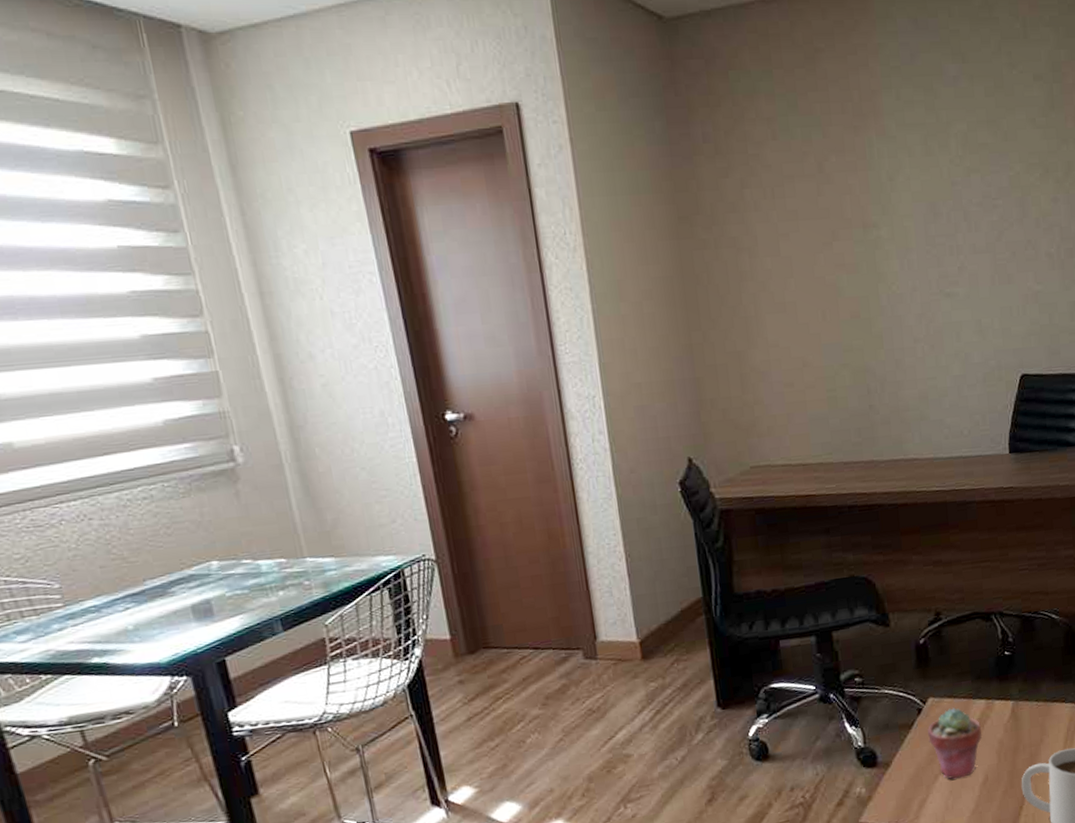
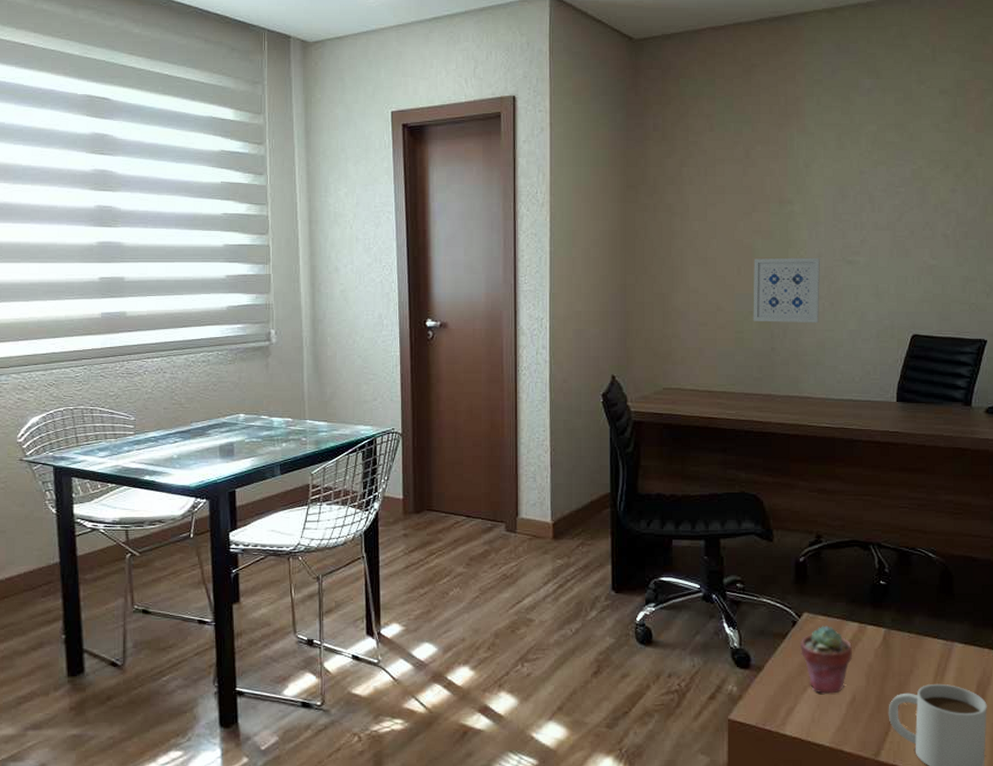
wall art: none [839,292,920,376] -> present [753,257,820,323]

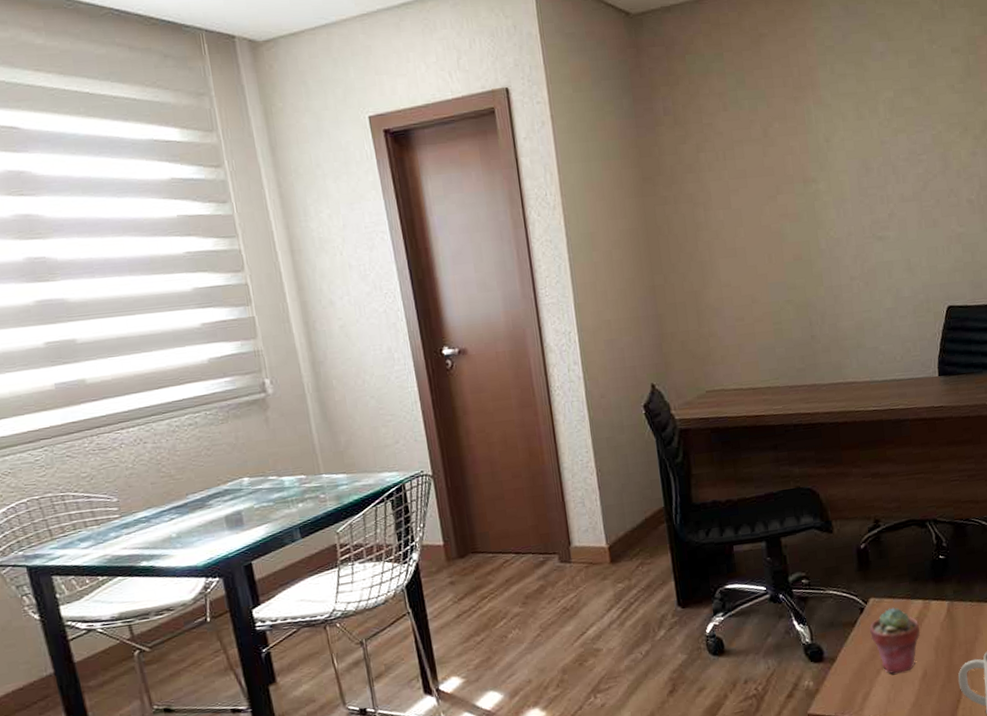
wall art: present [753,257,820,323] -> none [784,236,856,310]

